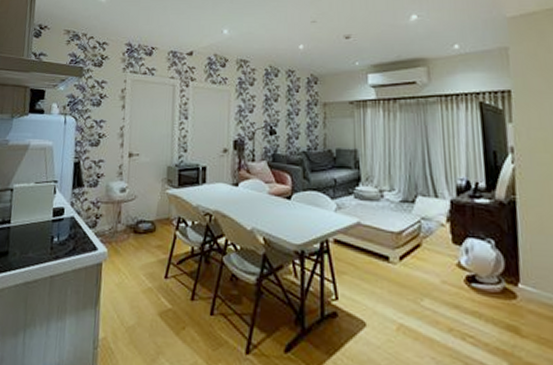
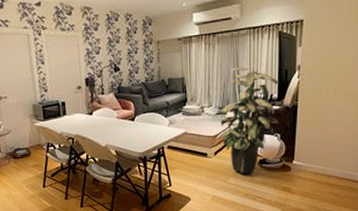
indoor plant: none [400,142,491,297] -> present [216,67,279,175]

